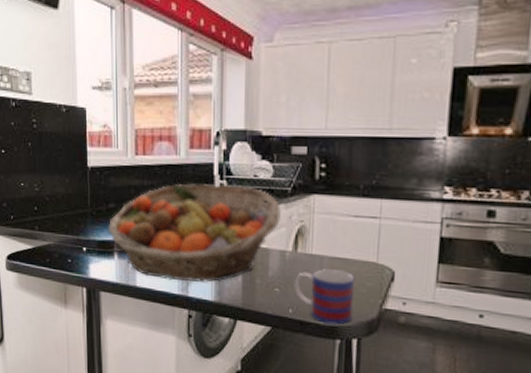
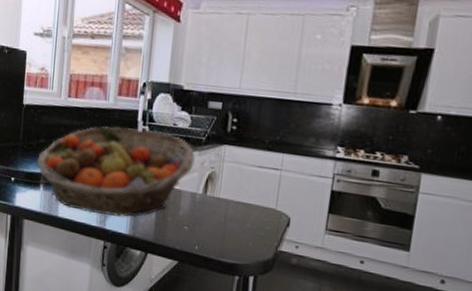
mug: present [294,268,355,325] -> none [201,211,256,263]

